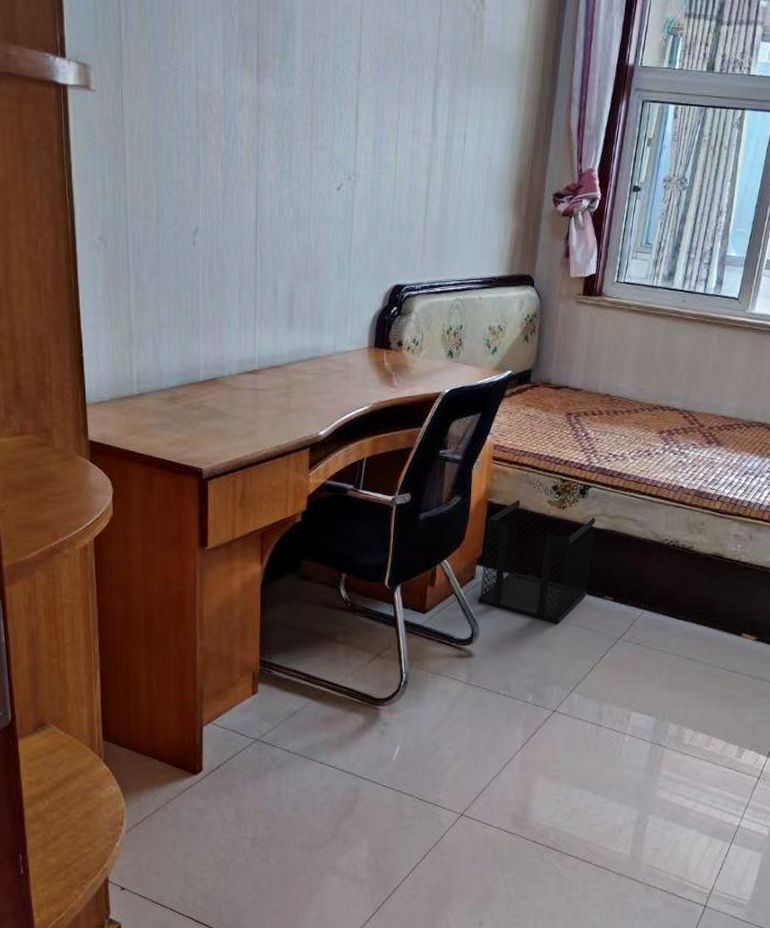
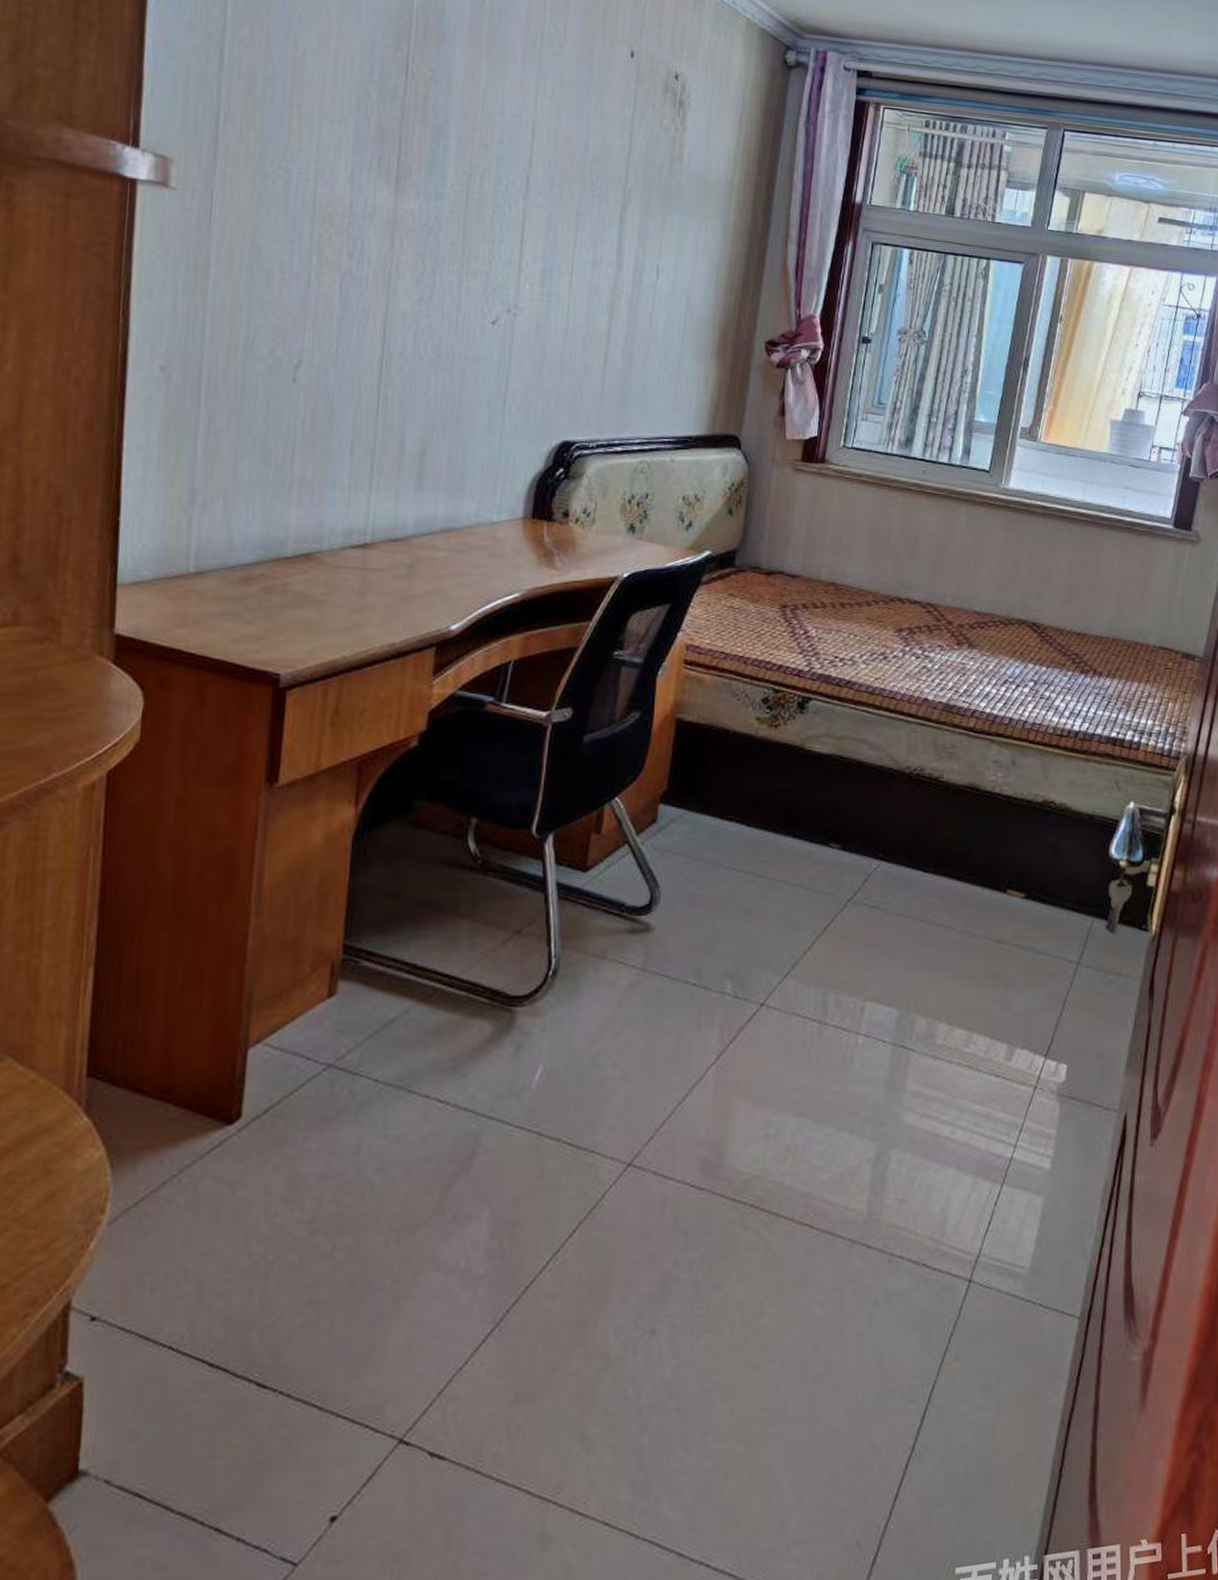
wastebasket: present [478,498,596,624] -> none [660,714,818,883]

